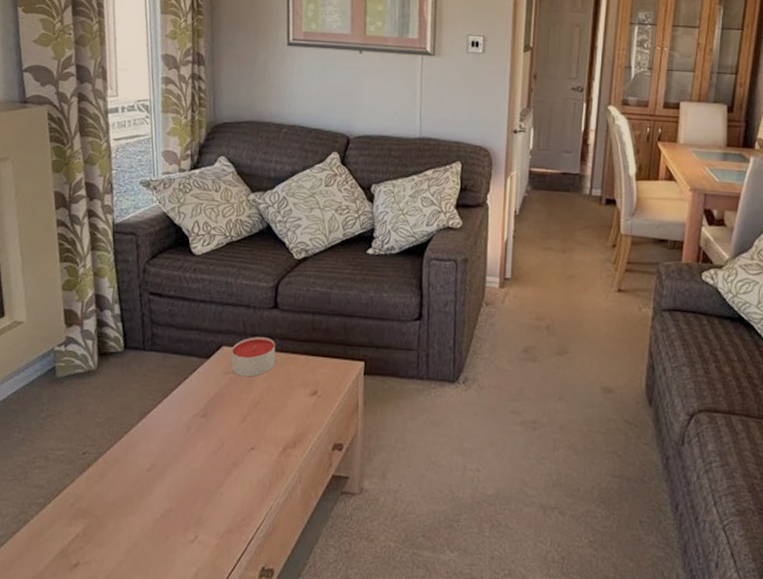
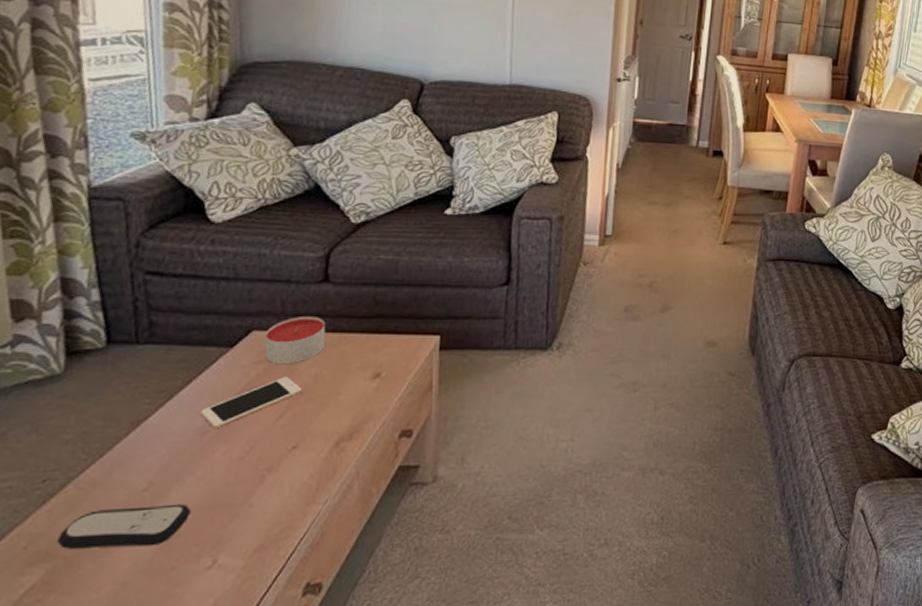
remote control: none [92,481,180,517] -> present [57,503,192,549]
cell phone: none [186,386,259,426] -> present [200,376,302,429]

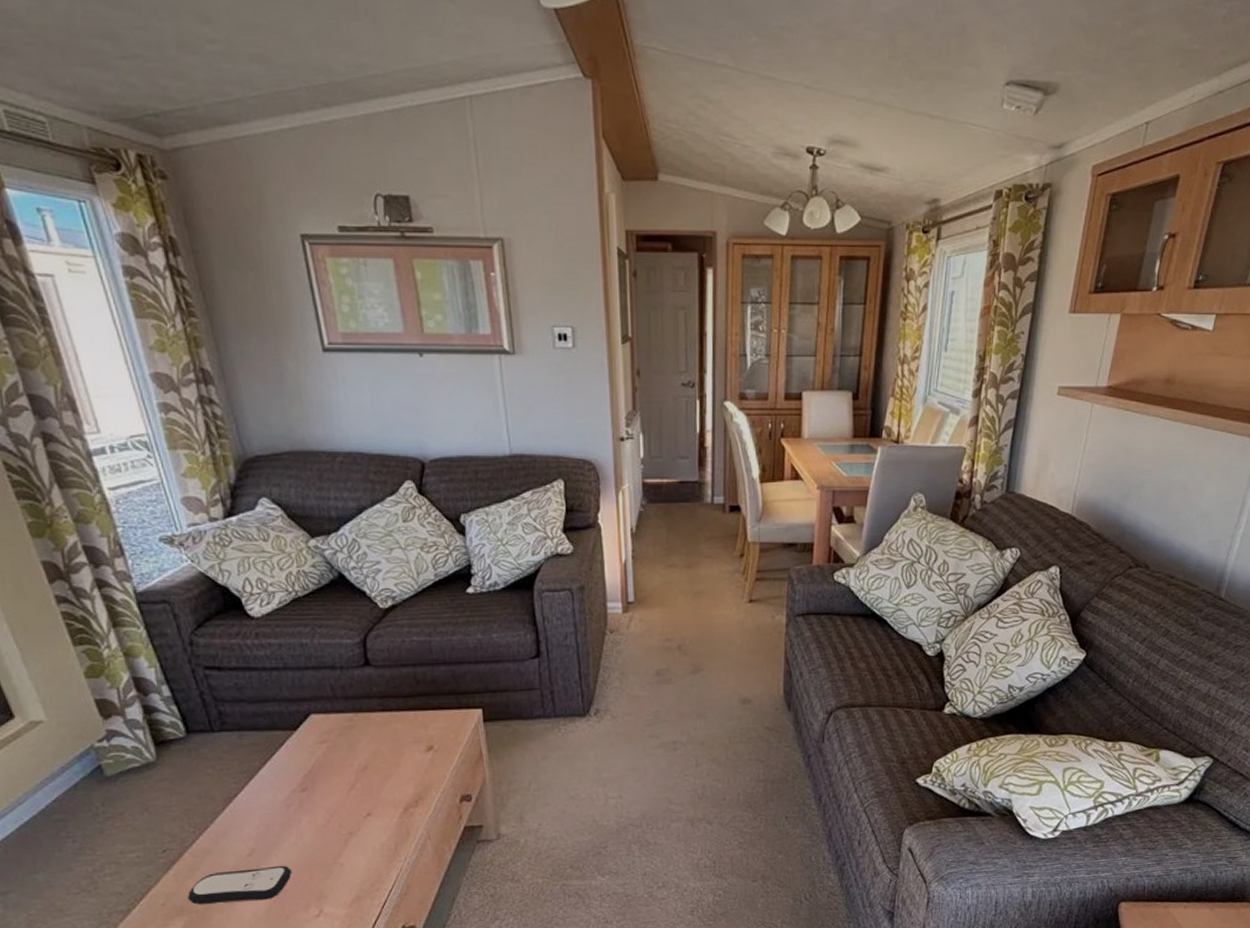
cell phone: present [200,376,302,429] -> none [280,753,366,802]
candle: present [264,317,326,365] -> none [322,698,378,744]

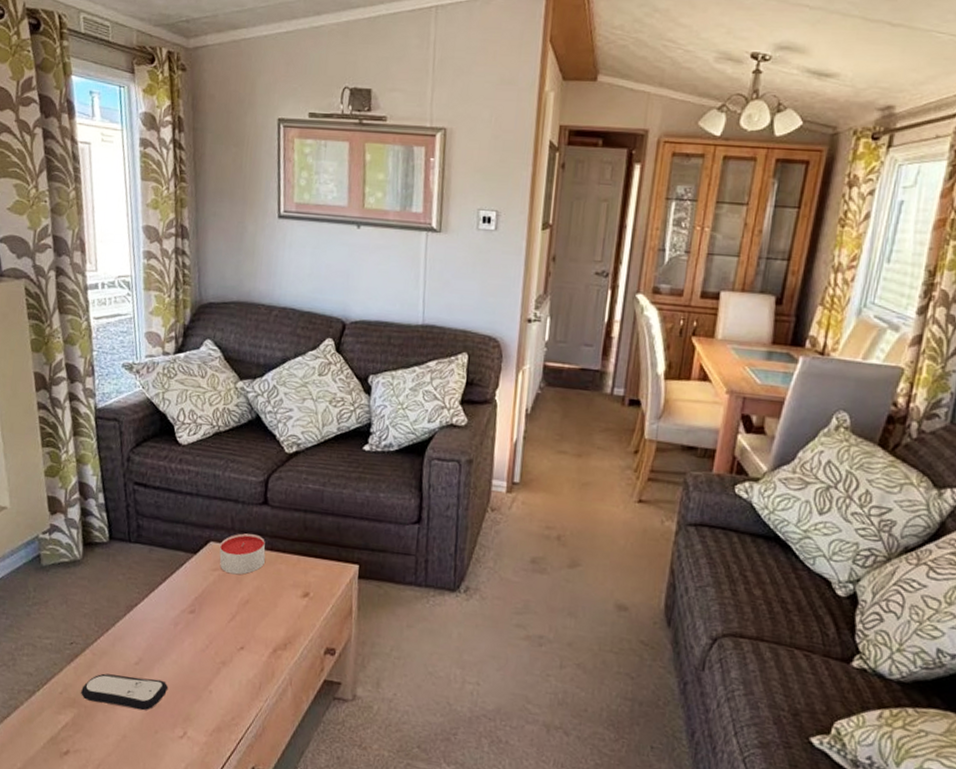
candle: none [322,698,378,744] -> present [219,533,266,575]

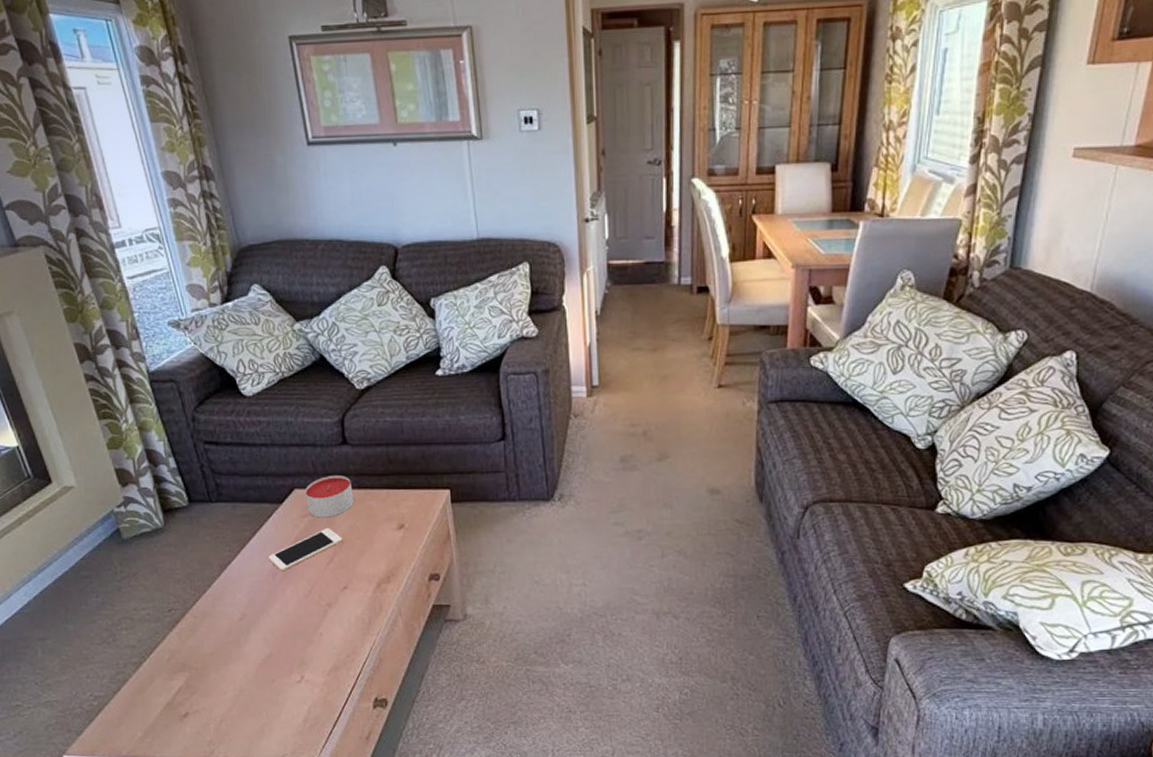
remote control: present [81,673,169,711] -> none [189,631,278,663]
cell phone: none [173,584,248,622] -> present [268,527,343,572]

